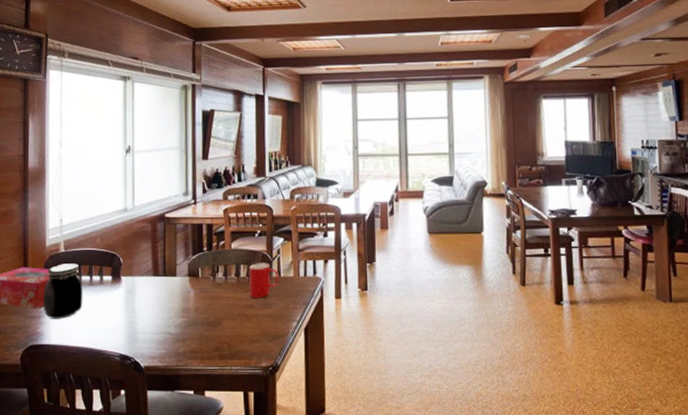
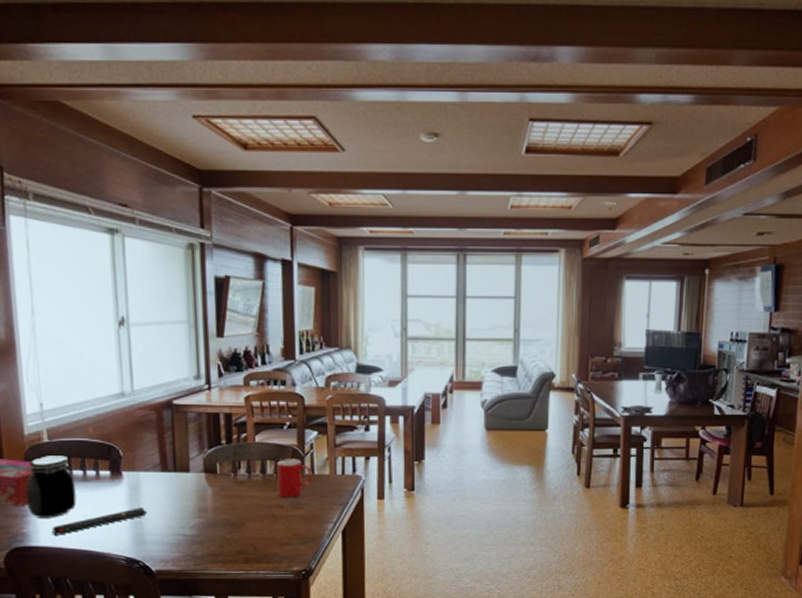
remote control: none [62,308,139,334] -> present [52,508,147,535]

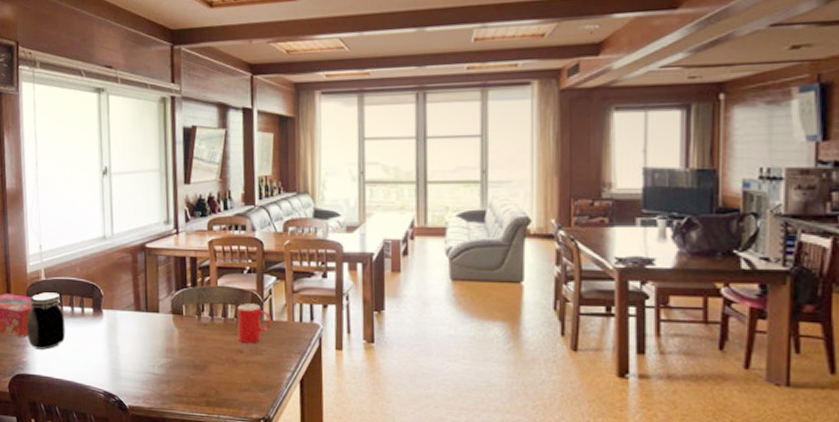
remote control: present [52,508,147,535] -> none [46,344,122,366]

